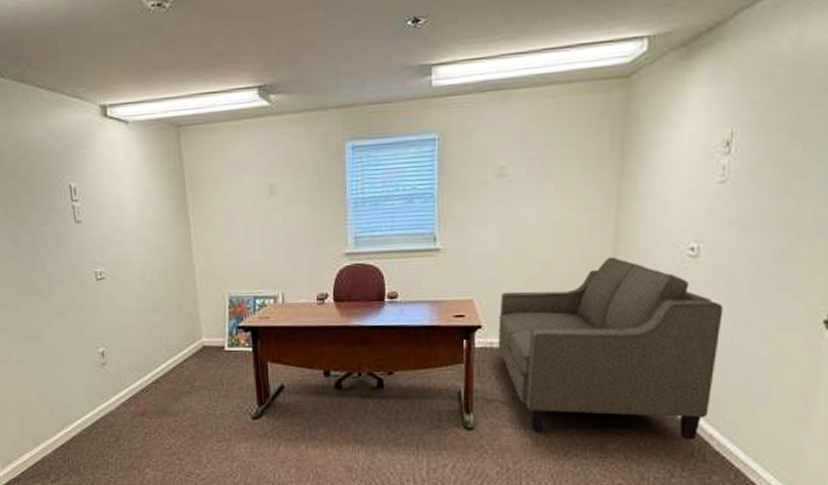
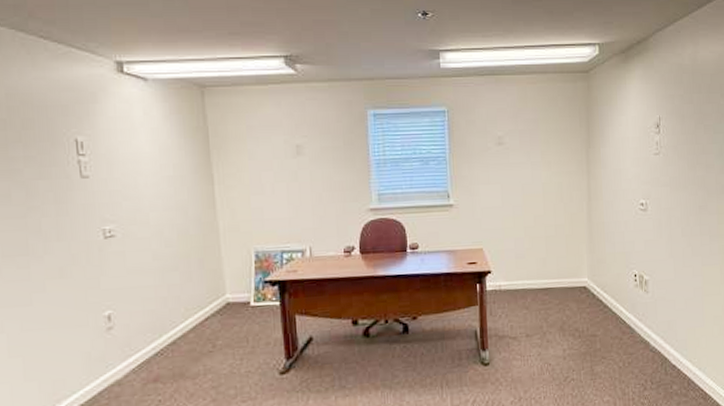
sofa: present [497,257,723,440] -> none [504,211,667,361]

